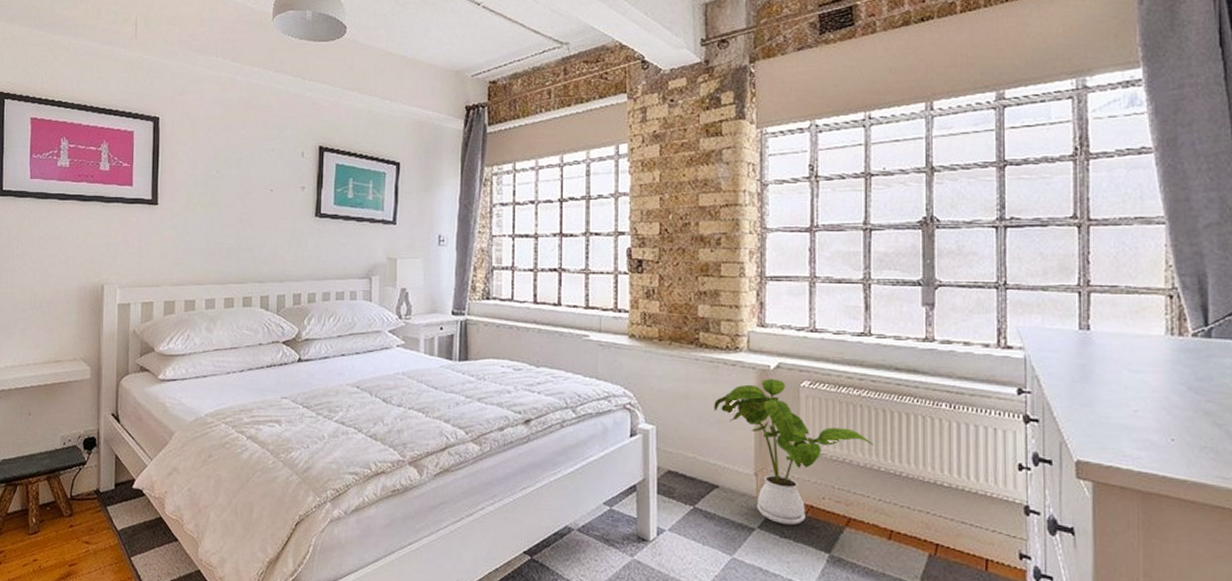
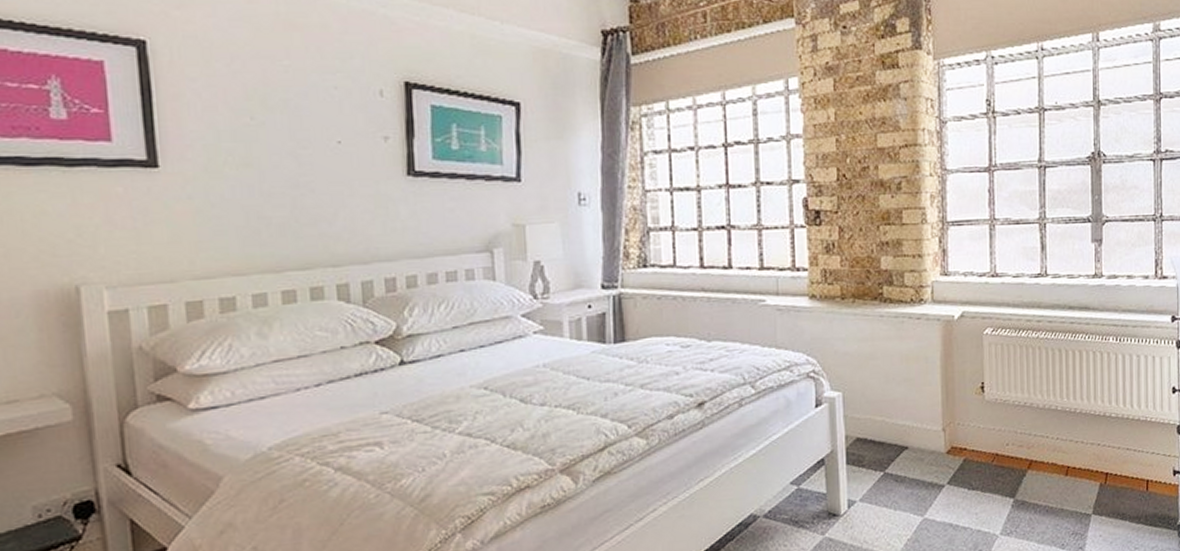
house plant: present [714,378,874,525] -> none [900,328,1052,477]

